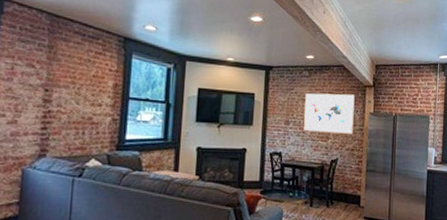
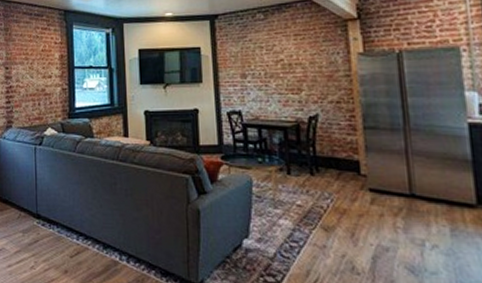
wall art: present [304,93,355,134] -> none [263,32,336,84]

